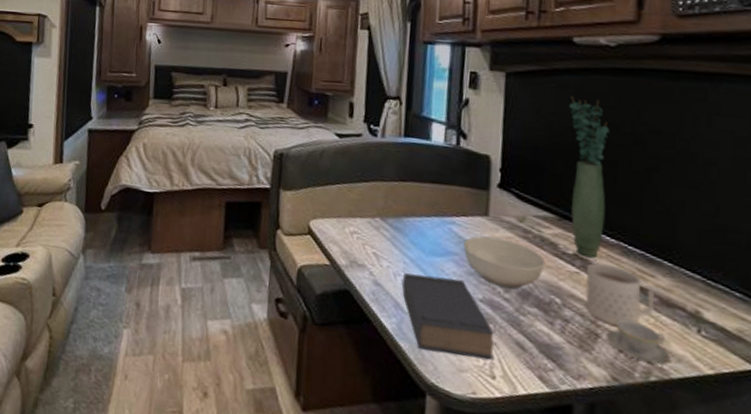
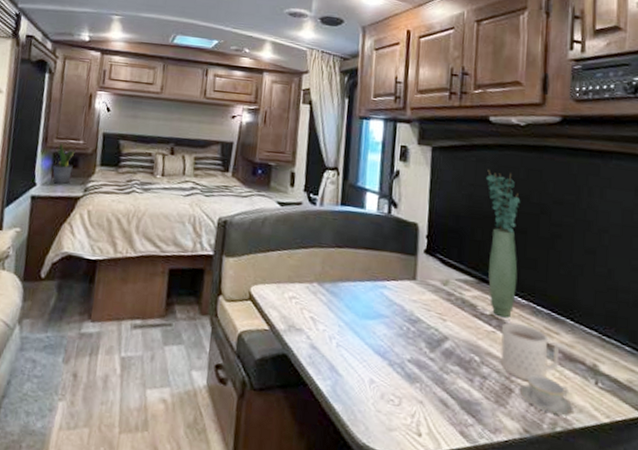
potted plant: none [107,76,127,118] -> present [52,143,74,185]
book: present [401,273,494,360] -> none [336,336,421,417]
bowl: present [463,236,546,289] -> none [393,299,466,349]

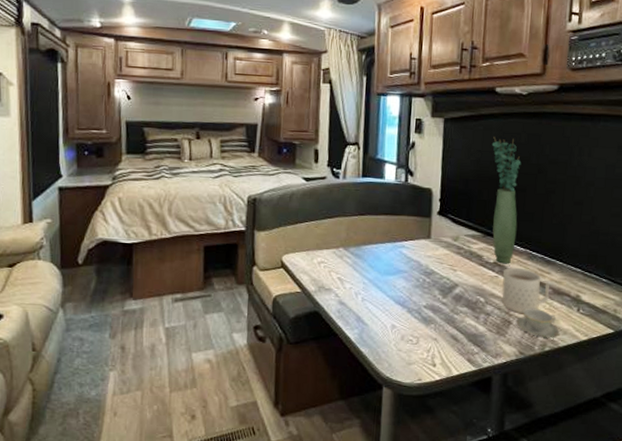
potted plant: present [52,143,74,185] -> none [77,133,98,175]

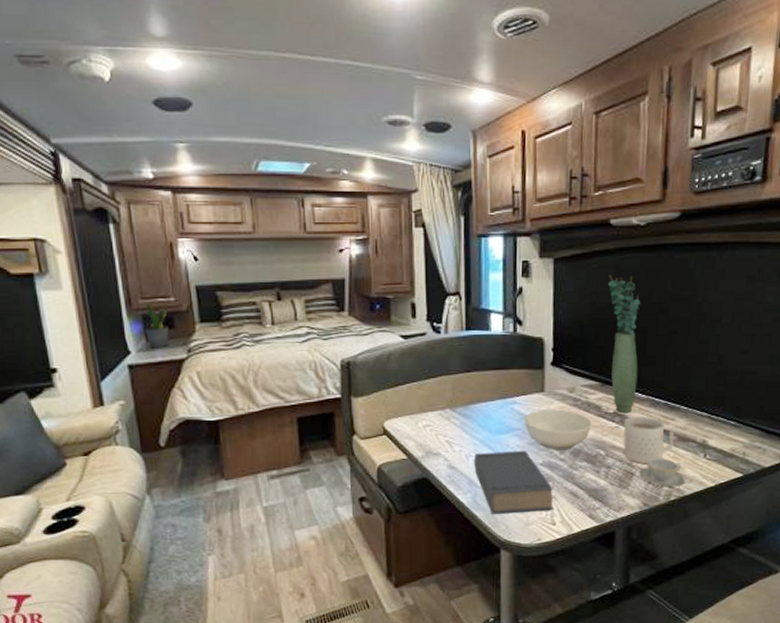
potted plant: none [77,133,98,175] -> present [145,303,169,349]
book: none [361,291,435,352] -> present [473,450,554,514]
bowl: none [411,255,474,295] -> present [524,409,592,450]

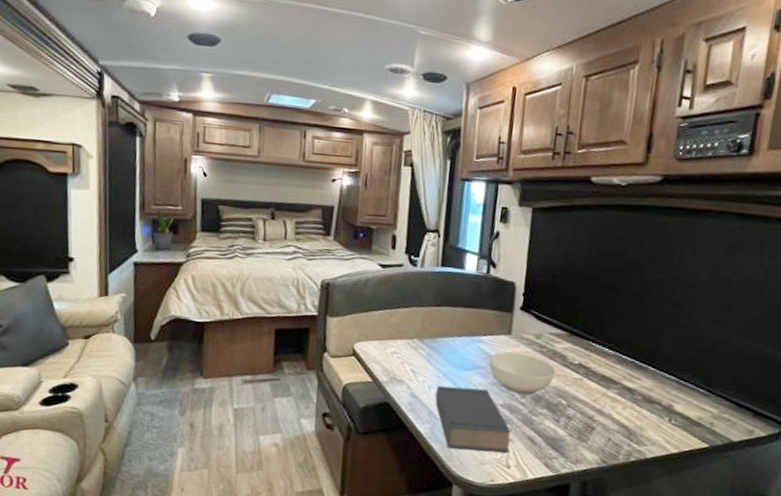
vase: present [607,275,641,413] -> none [579,229,616,367]
mug: present [622,416,674,465] -> none [585,370,639,421]
teacup: present [639,457,685,486] -> none [600,414,647,448]

